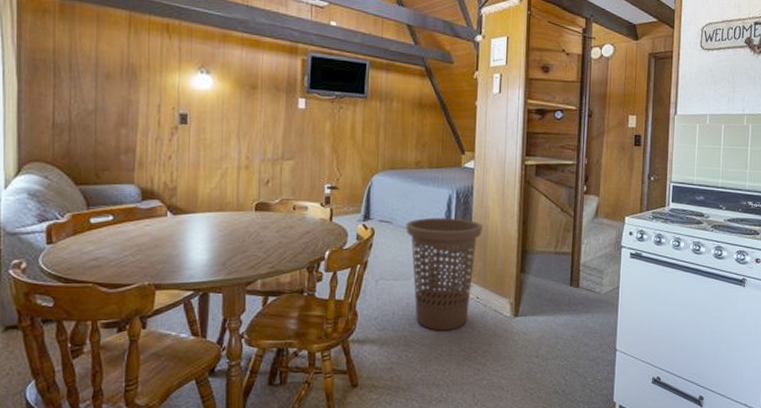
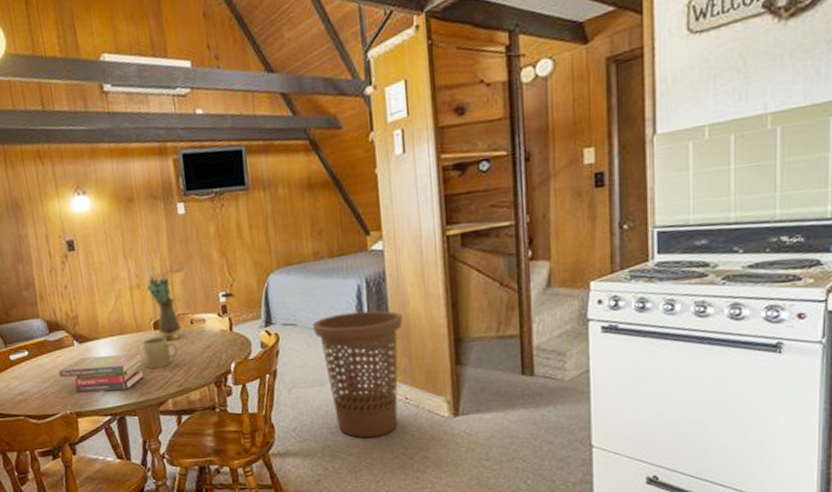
books: none [144,229,237,266] -> present [58,352,144,393]
mug: none [240,217,276,249] -> present [142,336,178,369]
vase: none [254,160,284,223] -> present [146,276,182,341]

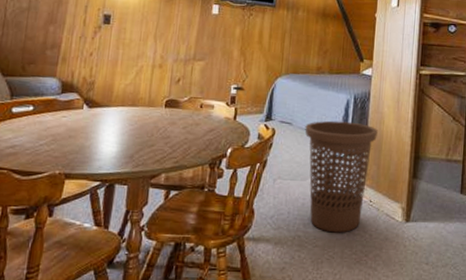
books: present [58,352,144,393] -> none [59,121,146,159]
mug: present [142,336,178,369] -> none [148,113,183,143]
vase: present [146,276,182,341] -> none [167,59,192,120]

